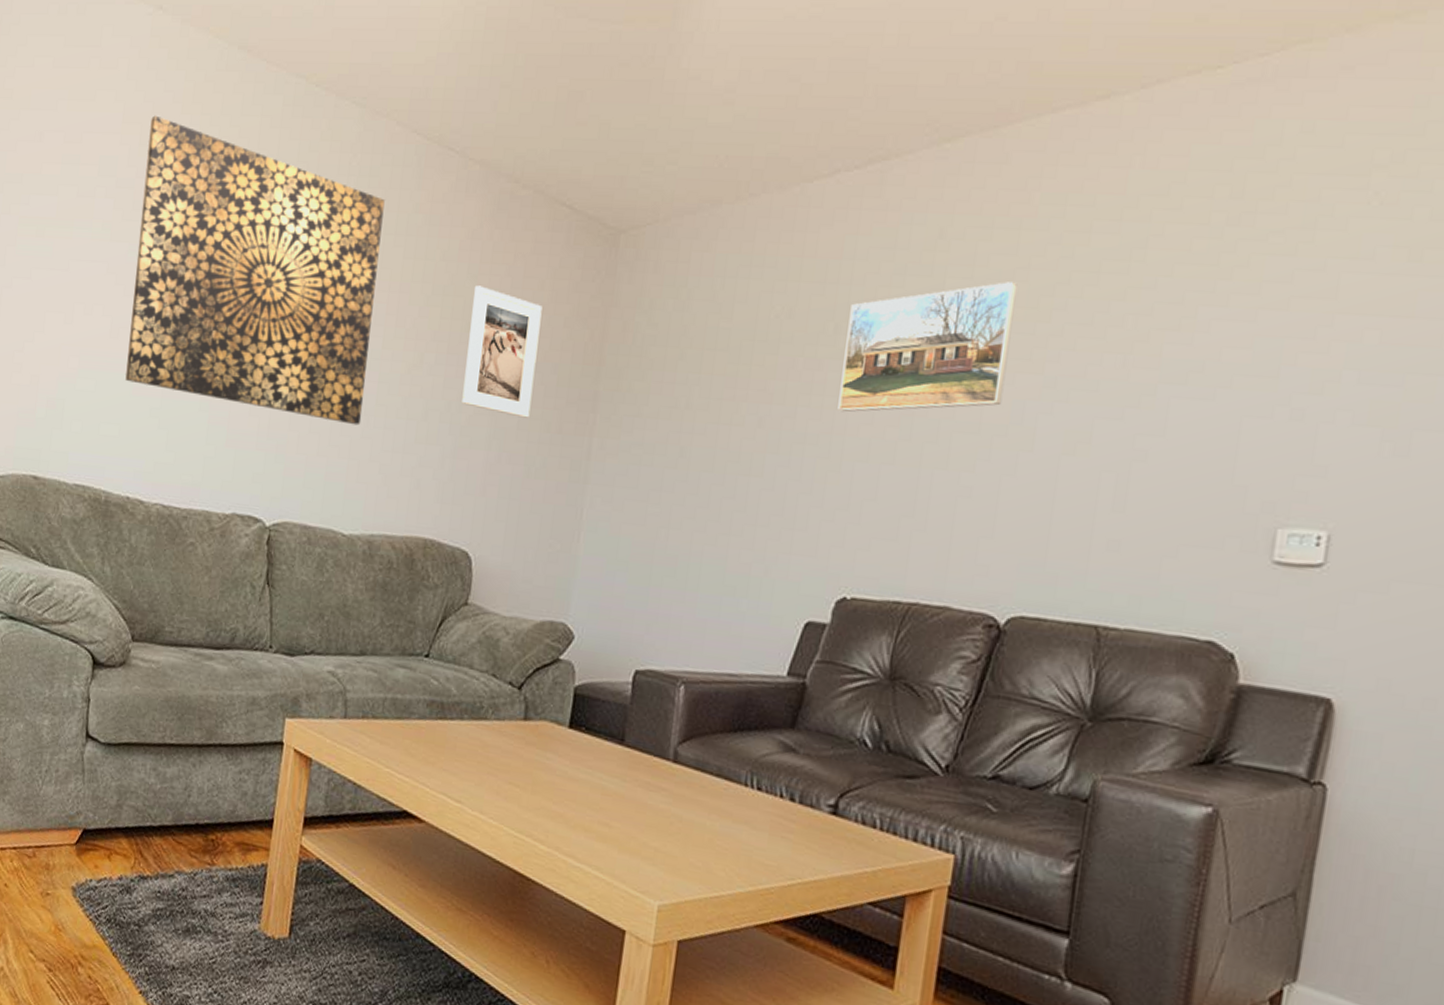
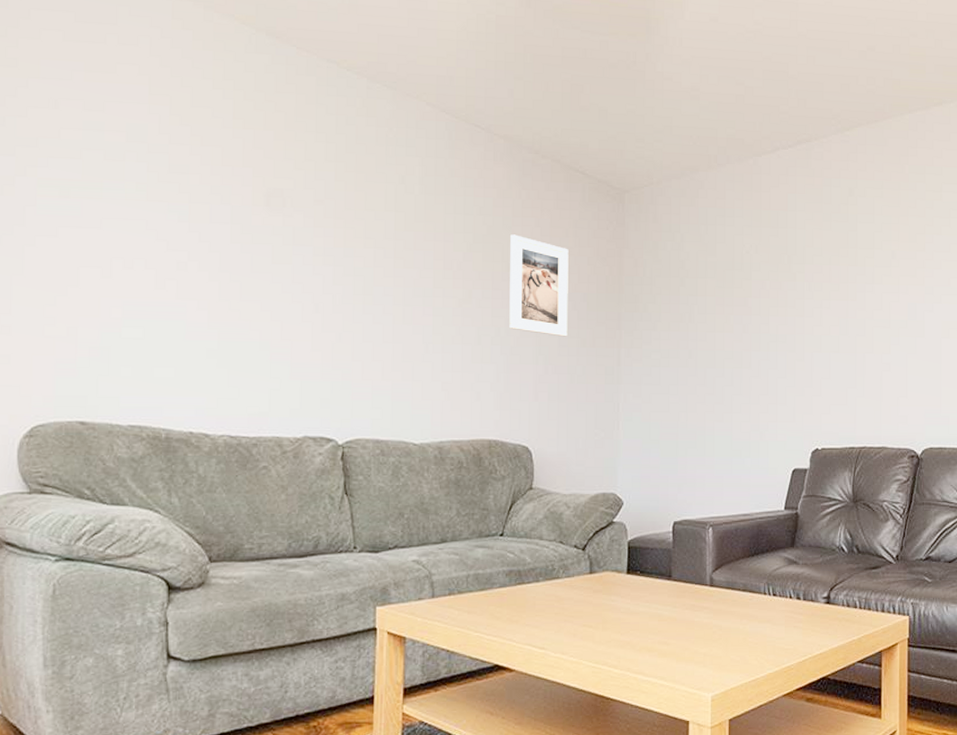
wall art: present [125,115,385,426] -> none [177,89,423,352]
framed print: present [838,282,1018,413] -> none [797,225,902,318]

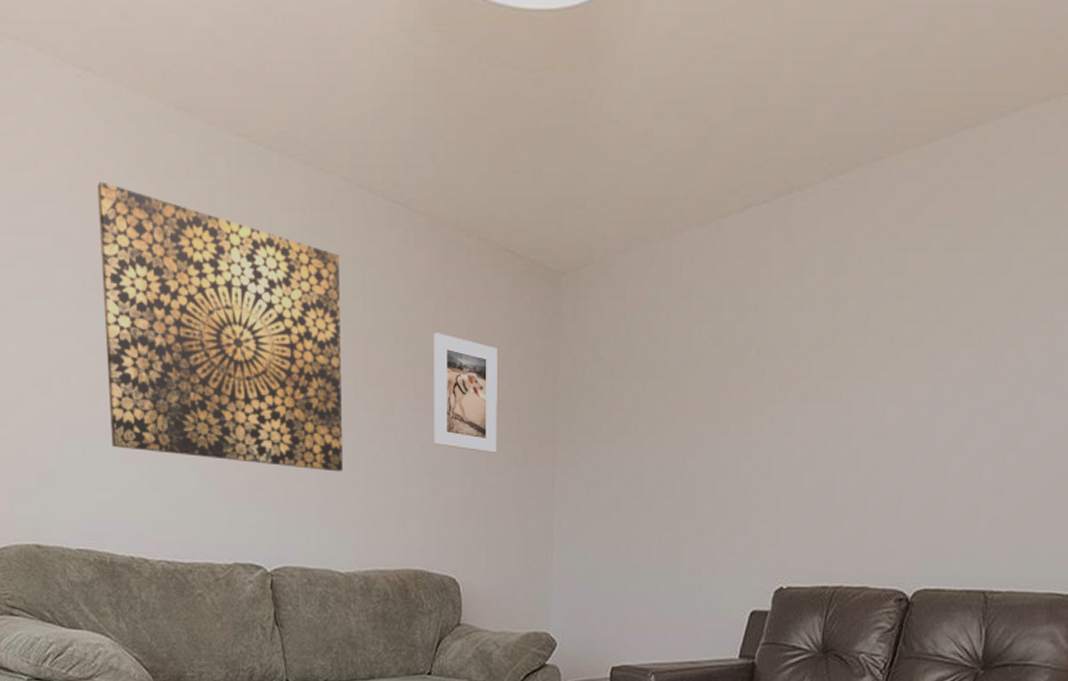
wall art: none [177,89,423,352] -> present [97,181,344,472]

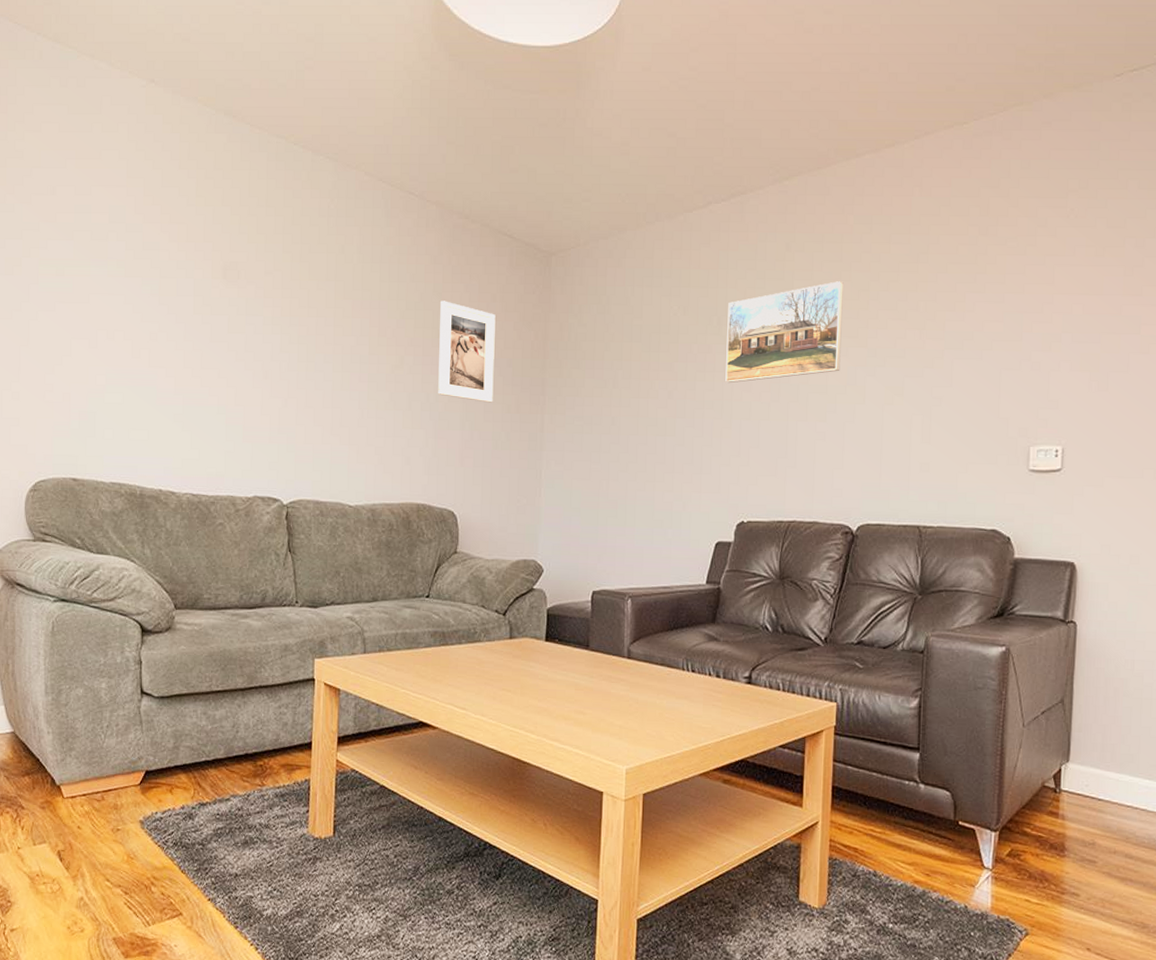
wall art: present [97,181,344,472] -> none [149,171,361,417]
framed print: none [764,300,907,426] -> present [725,281,844,383]

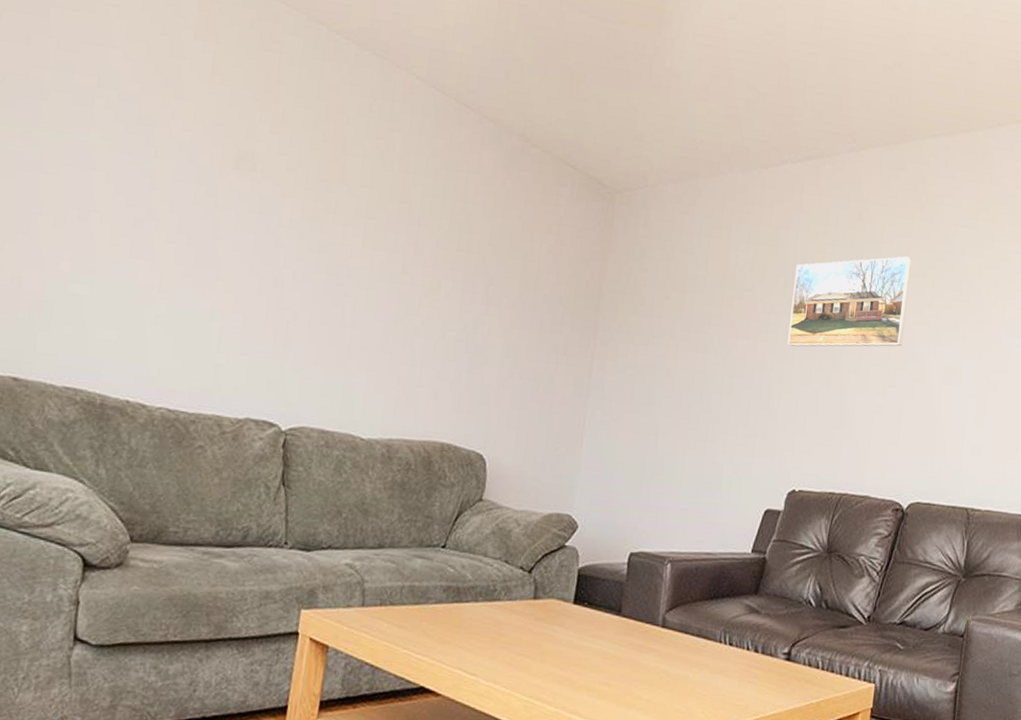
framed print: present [438,301,496,403] -> none [477,225,550,341]

